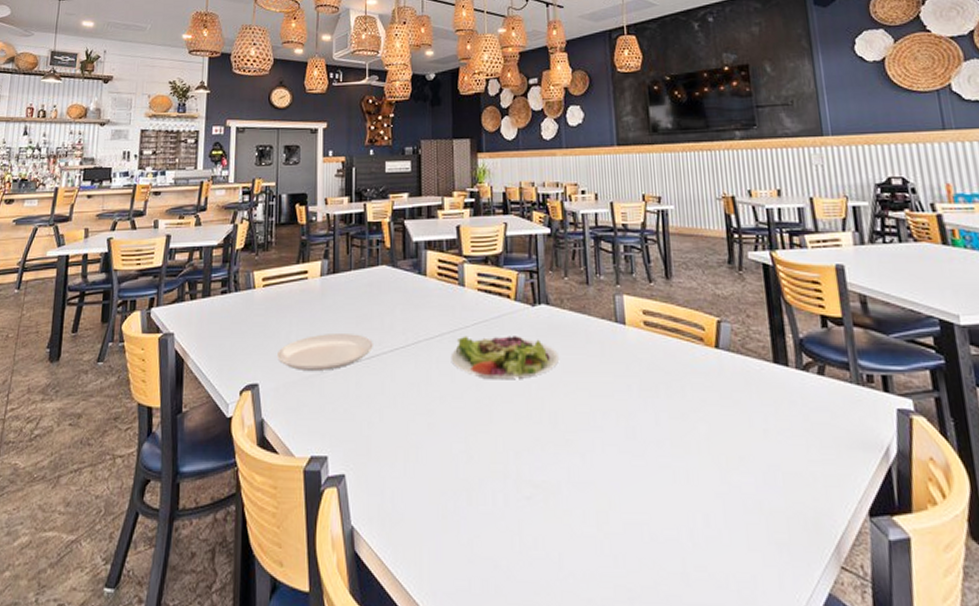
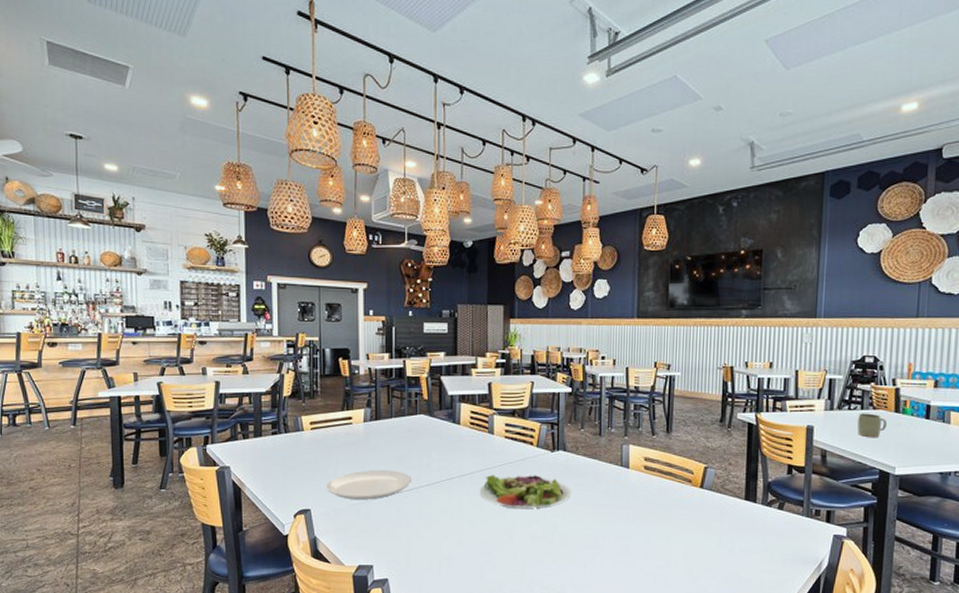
mug: none [897,247,937,277] -> present [857,413,888,437]

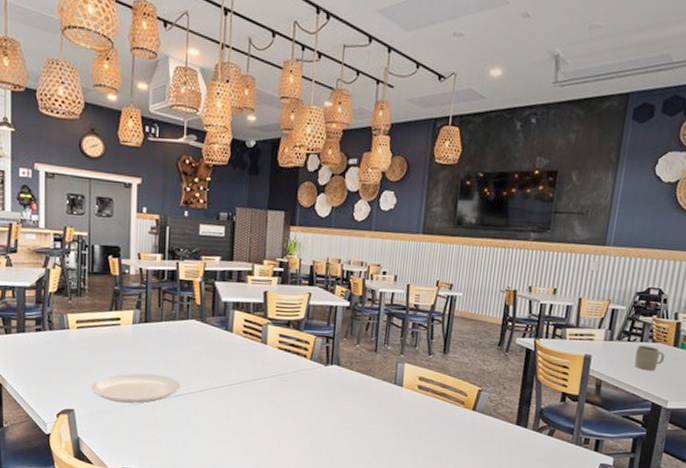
salad plate: present [479,474,572,509] -> none [249,385,343,422]

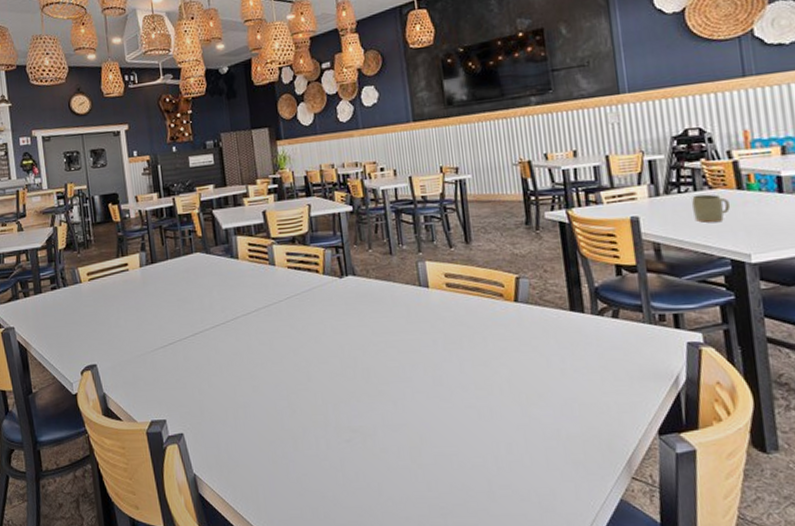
plate: present [92,373,180,403] -> none [110,315,196,350]

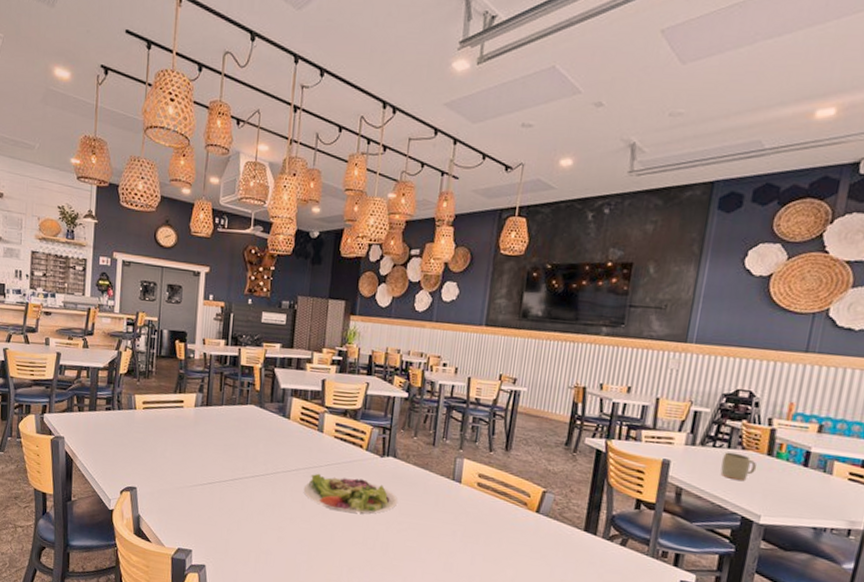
salad plate: none [268,305,369,345] -> present [303,473,398,514]

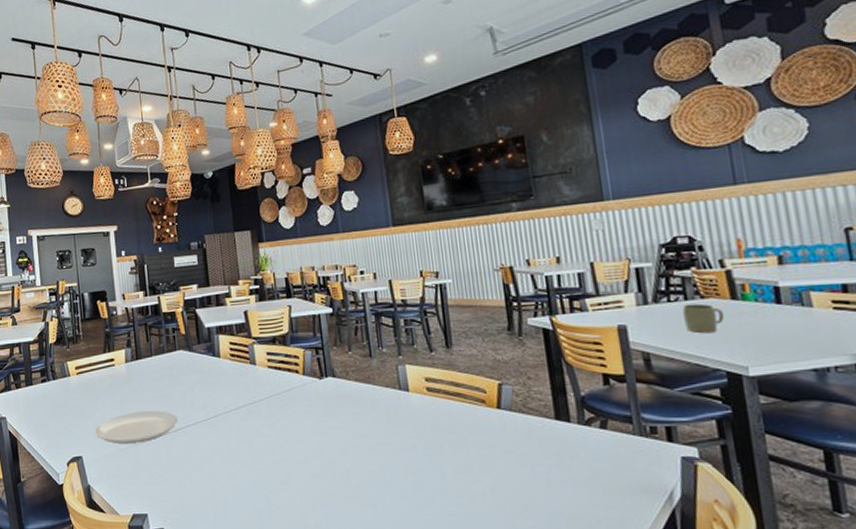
plate: none [153,455,237,485] -> present [95,411,178,444]
salad plate: present [303,473,398,514] -> none [248,406,348,445]

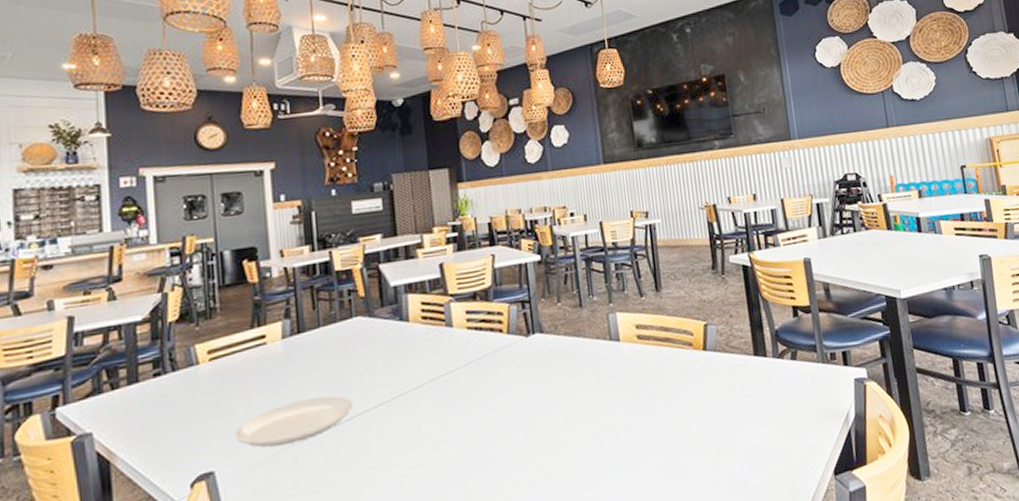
mug: present [682,303,725,333] -> none [852,234,883,262]

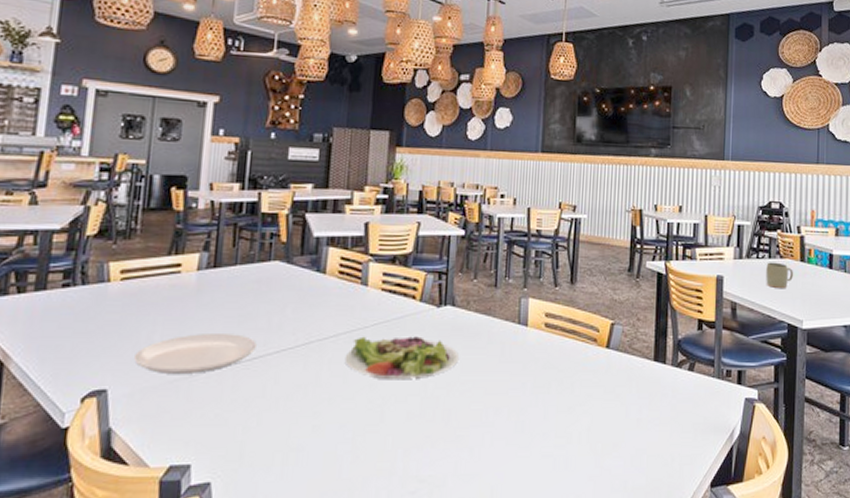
salad plate: none [442,369,557,419] -> present [344,336,460,380]
mug: none [852,234,883,262] -> present [765,262,794,288]

